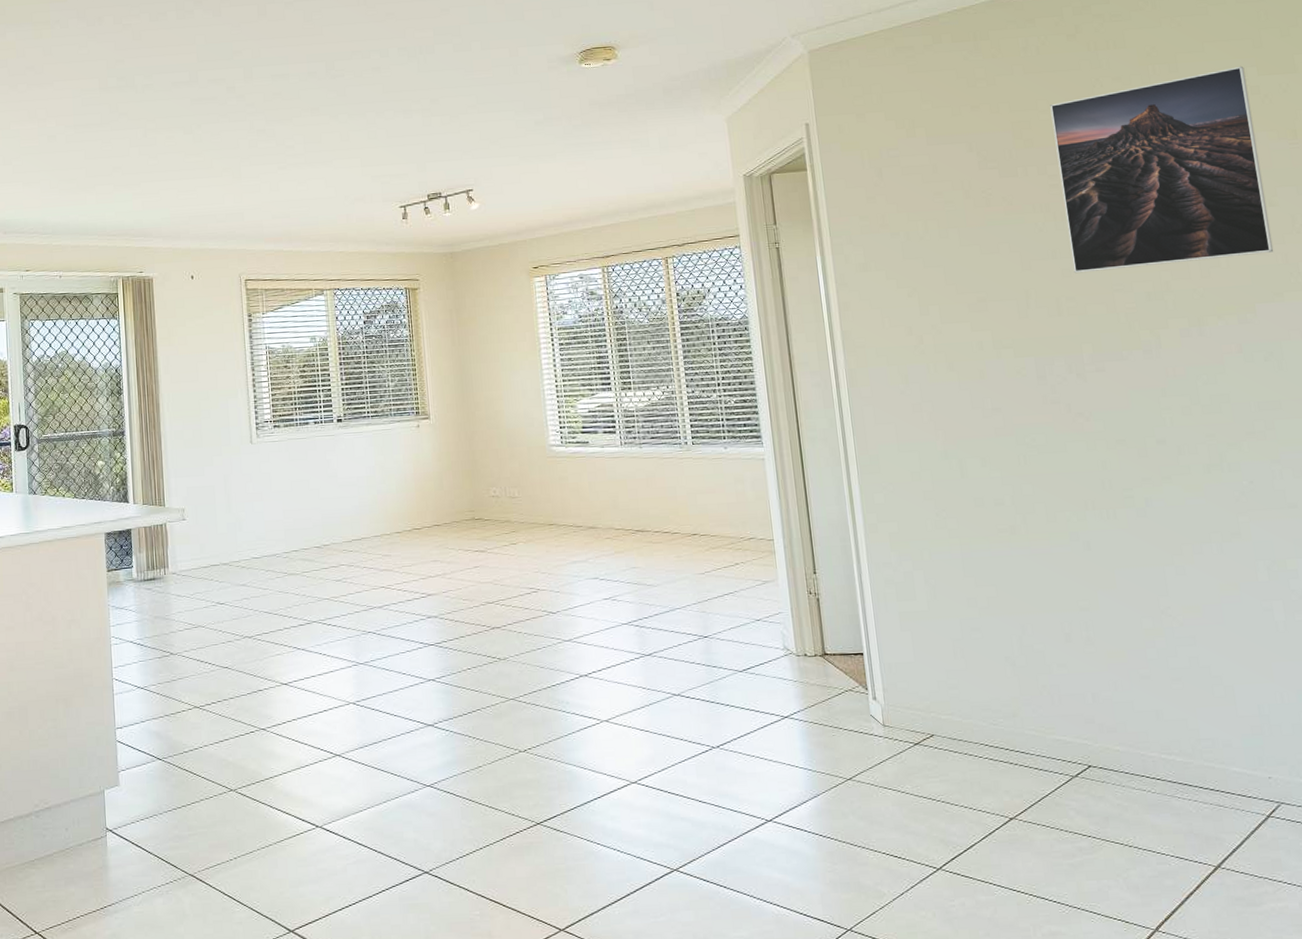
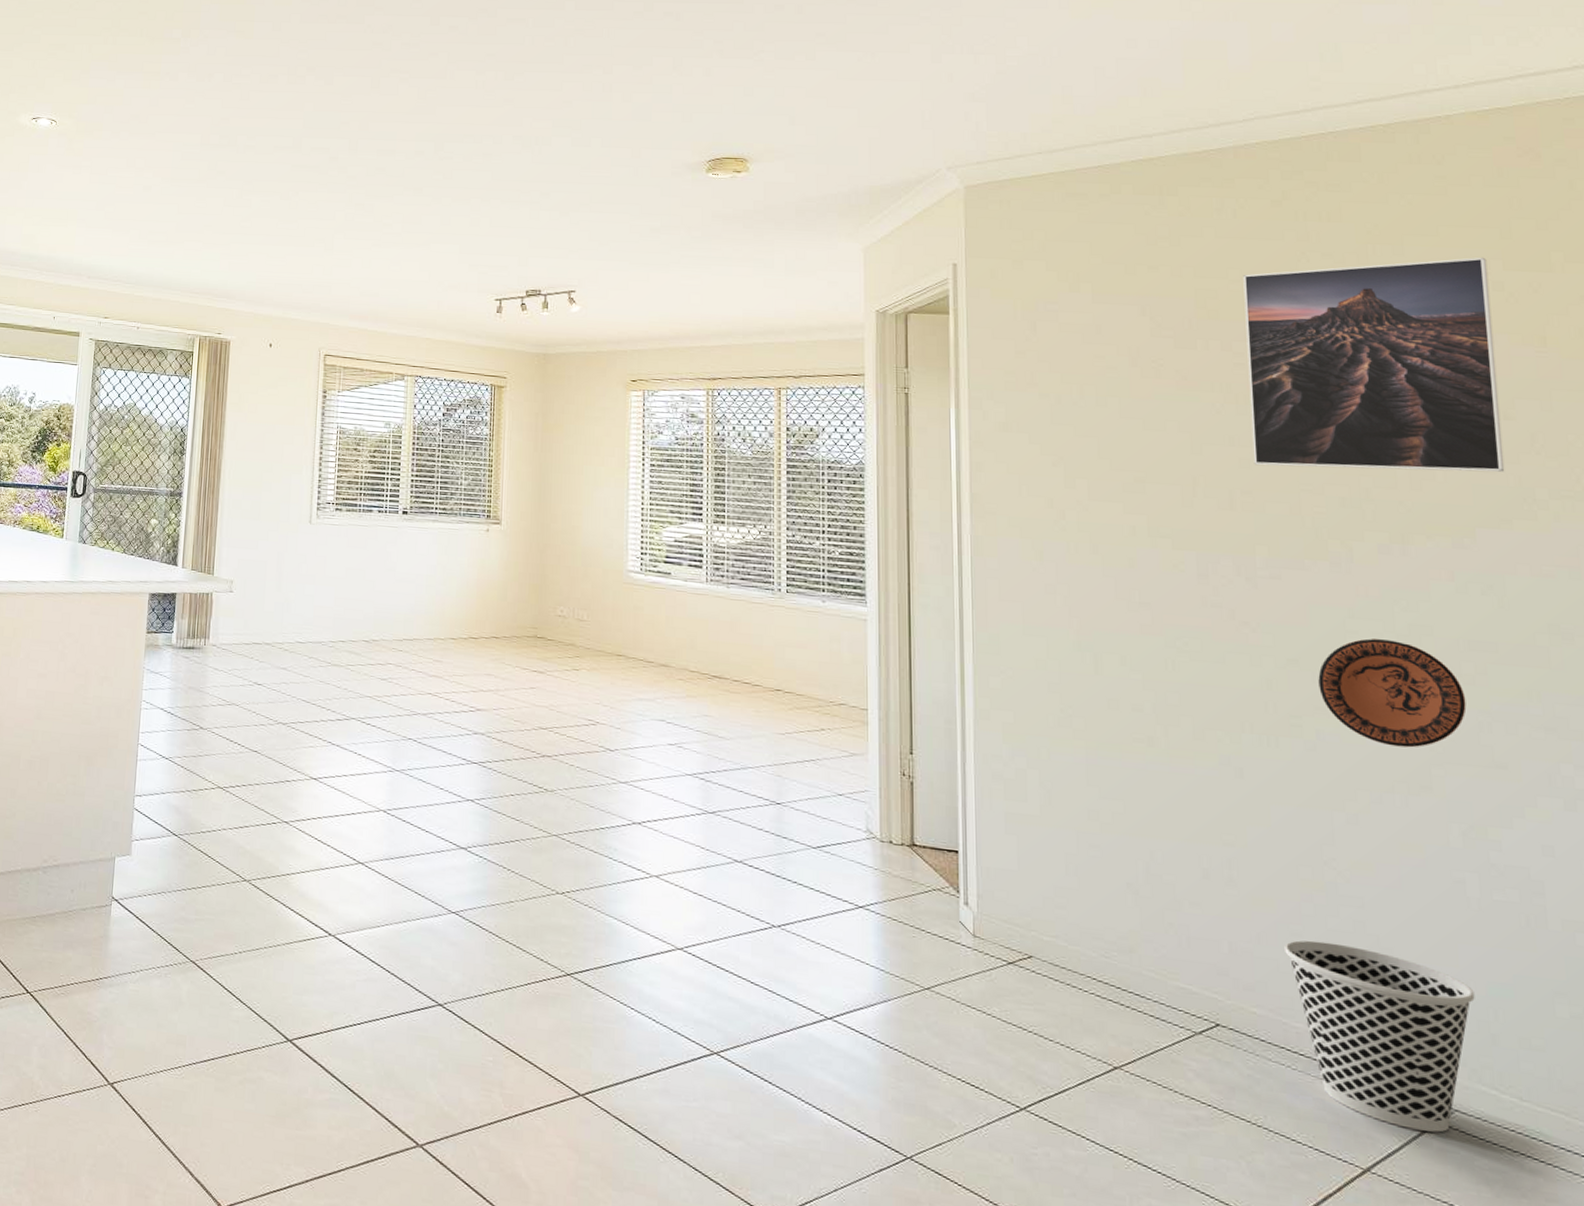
wastebasket: none [1136,679,1289,826] -> present [1284,940,1475,1133]
decorative plate: none [1142,411,1262,503] -> present [1318,638,1467,748]

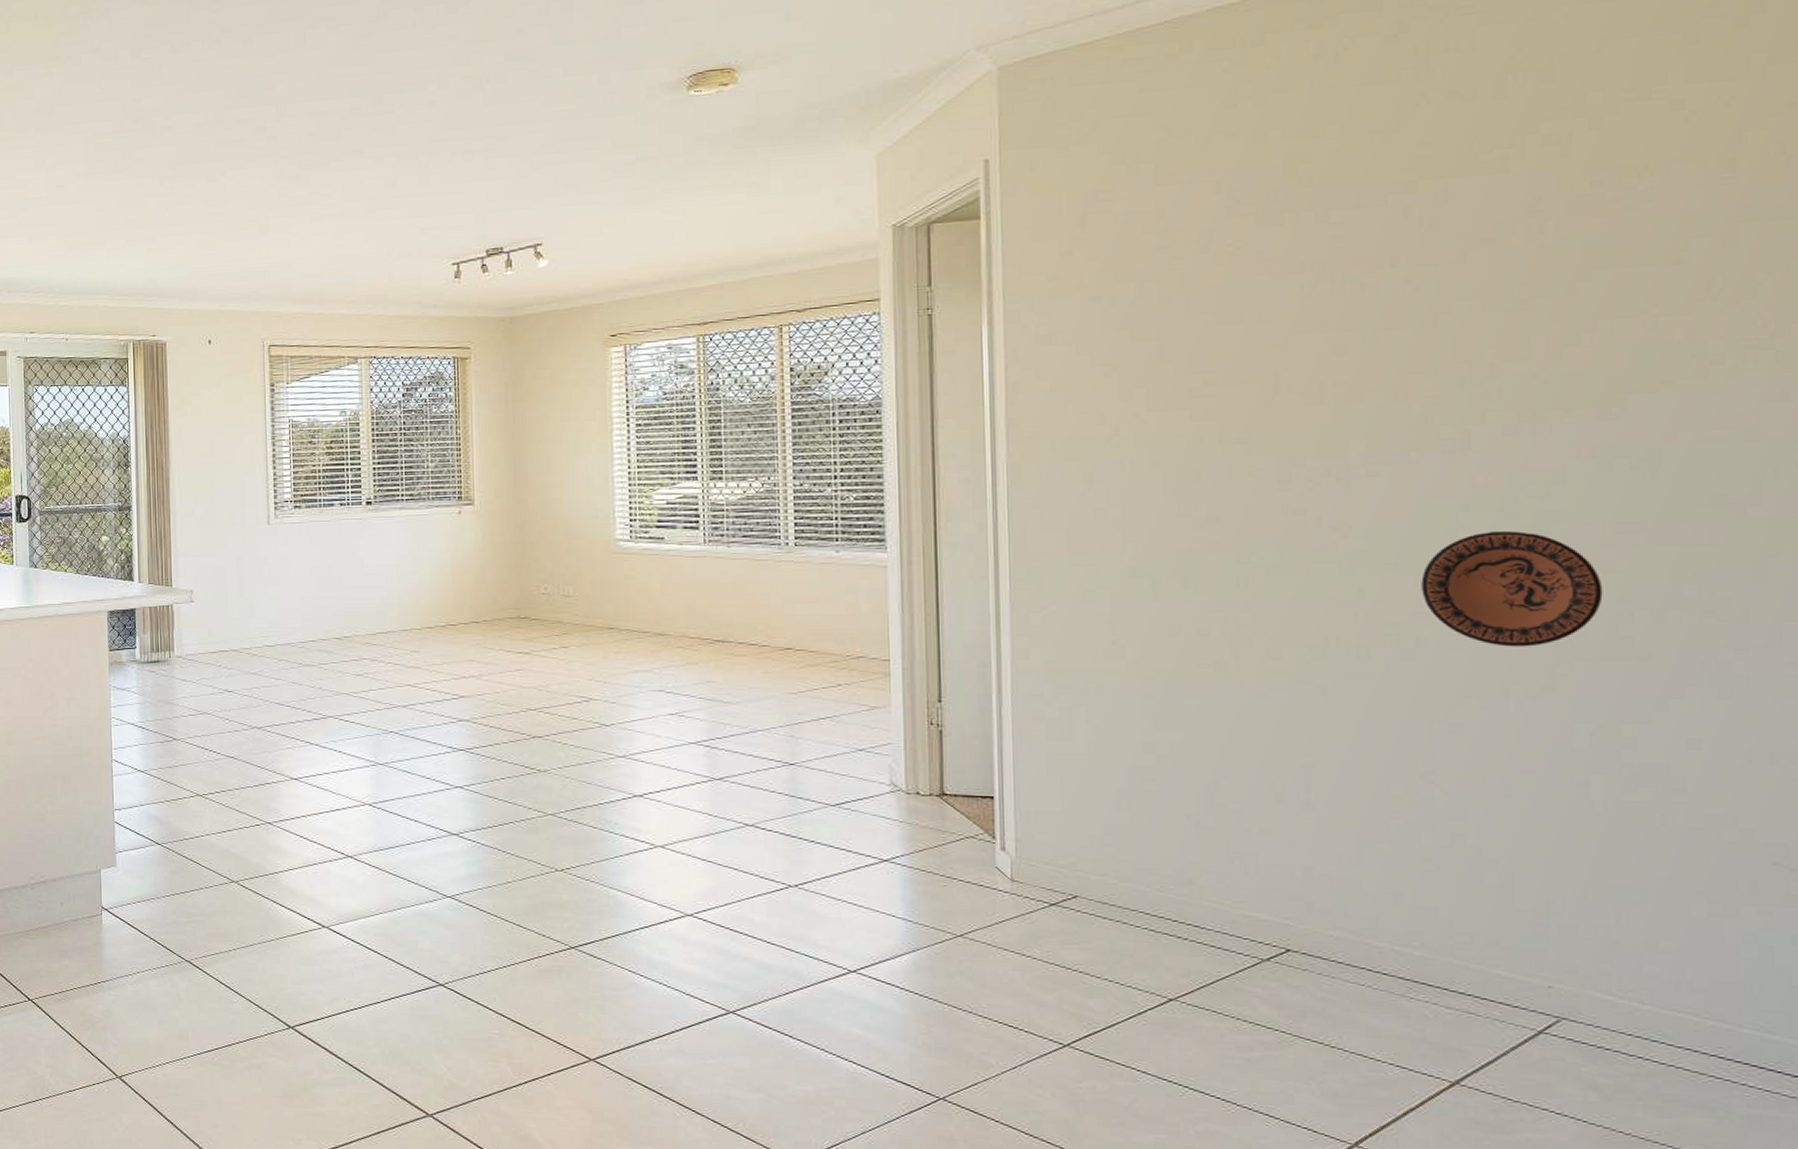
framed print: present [1243,257,1505,472] -> none [1345,71,1670,351]
wastebasket: present [1284,940,1475,1133] -> none [1369,858,1594,1042]

